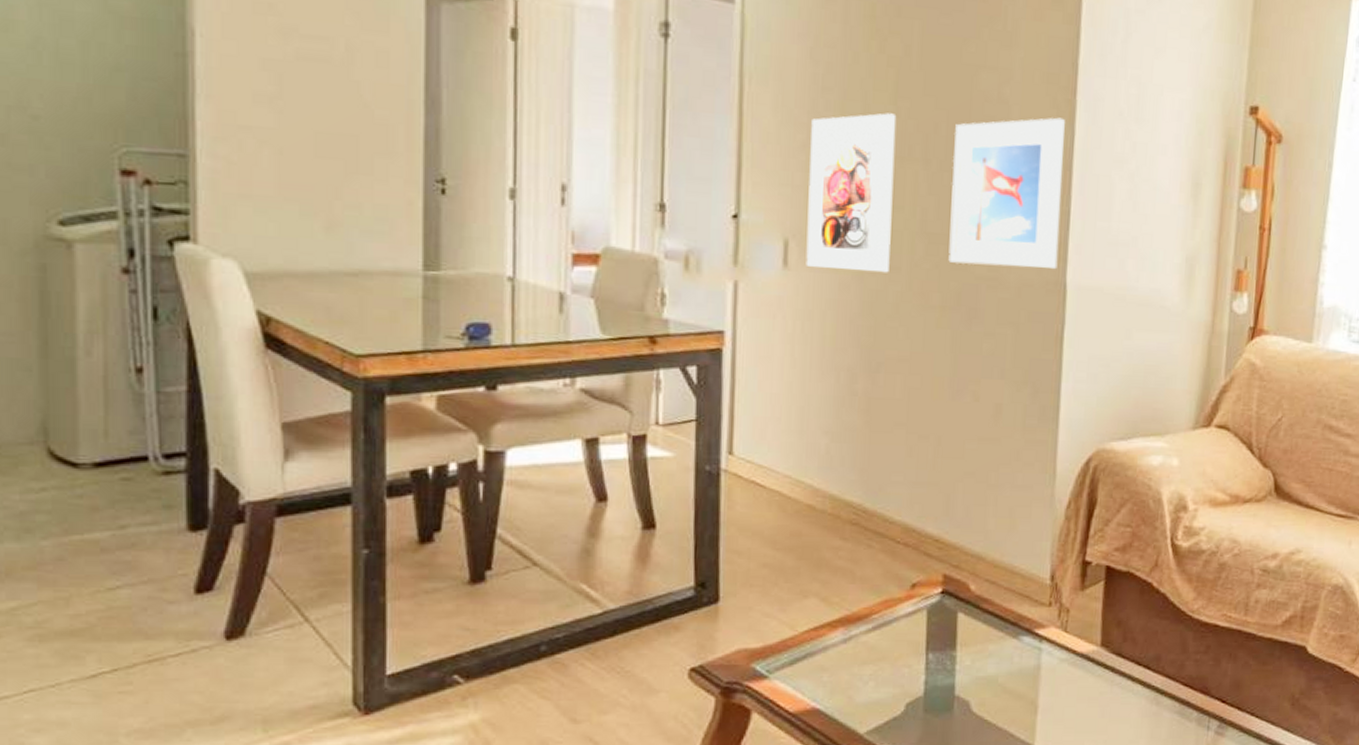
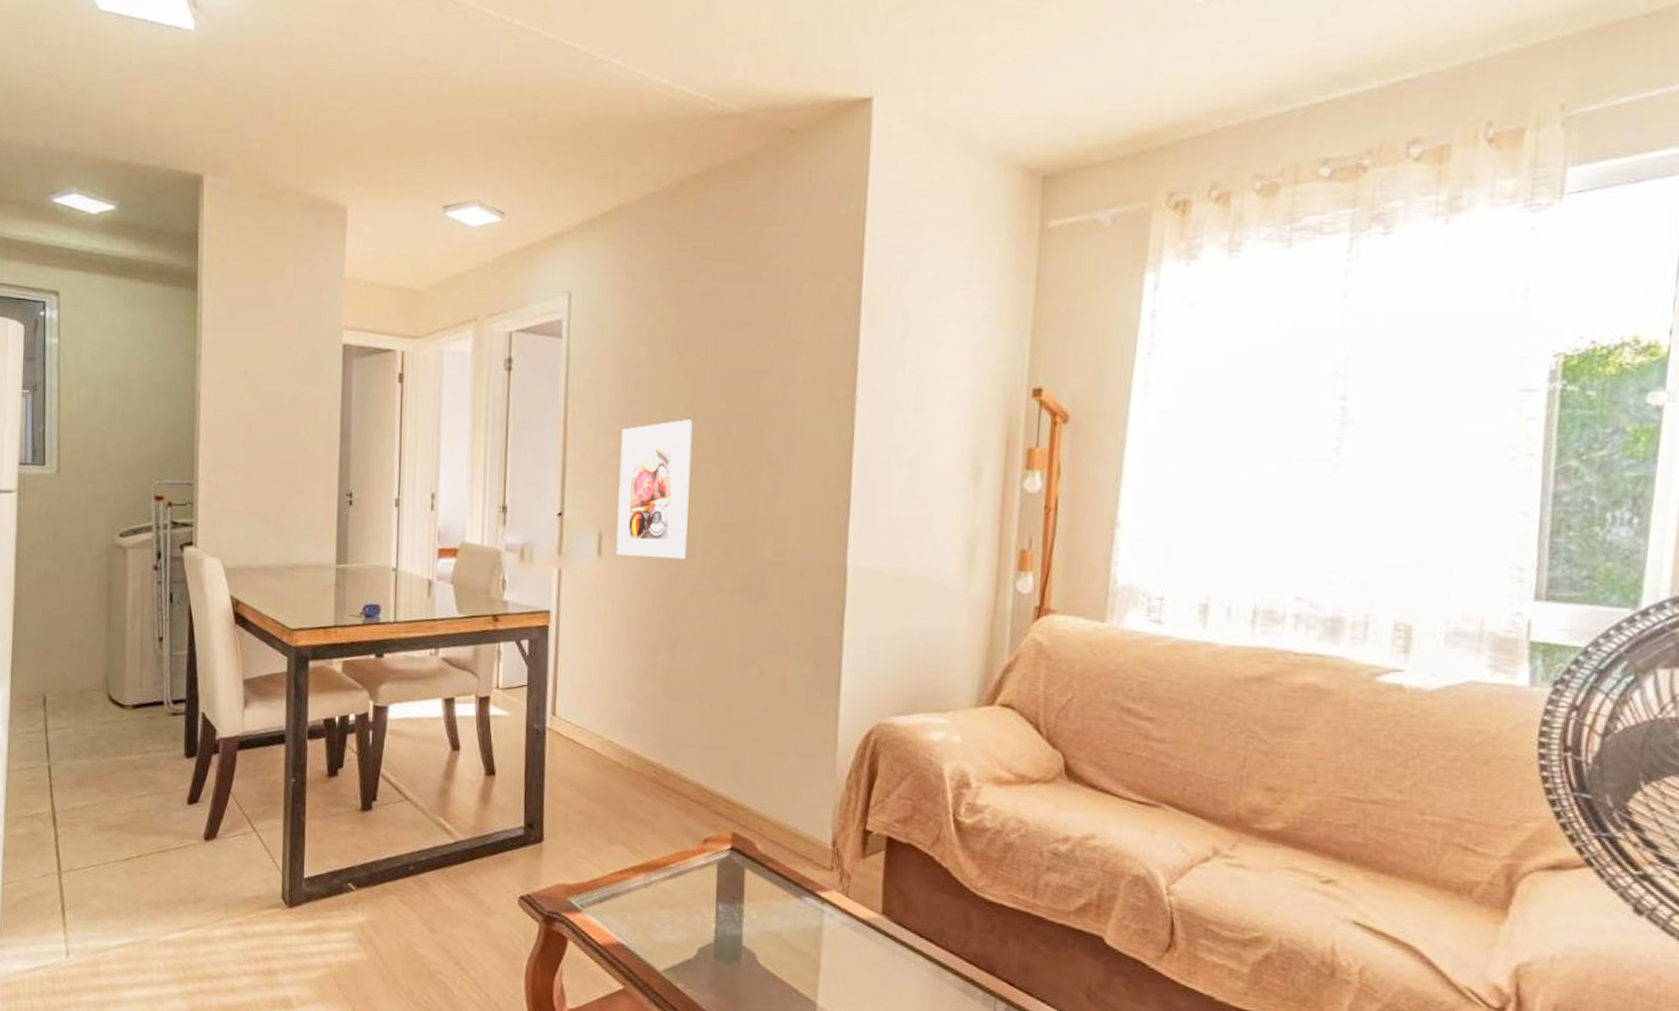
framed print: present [948,117,1065,270] -> none [737,413,845,553]

